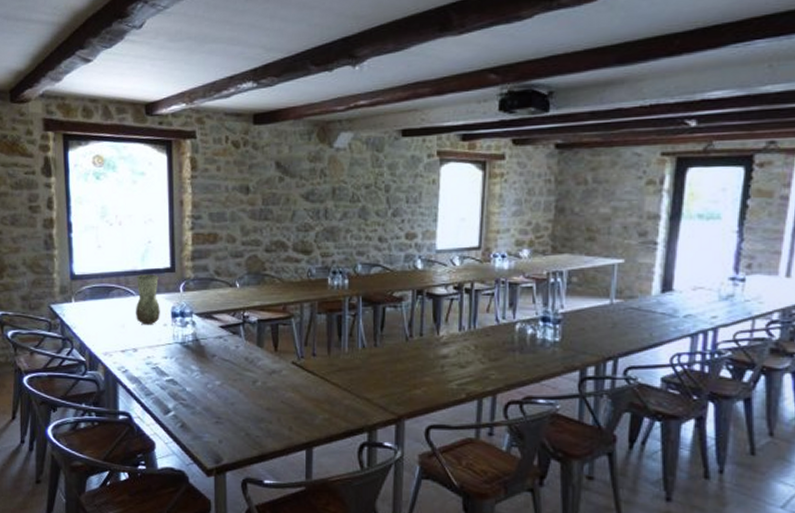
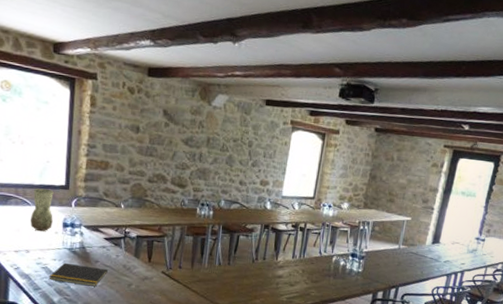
notepad: none [161,360,227,387] -> present [48,262,108,287]

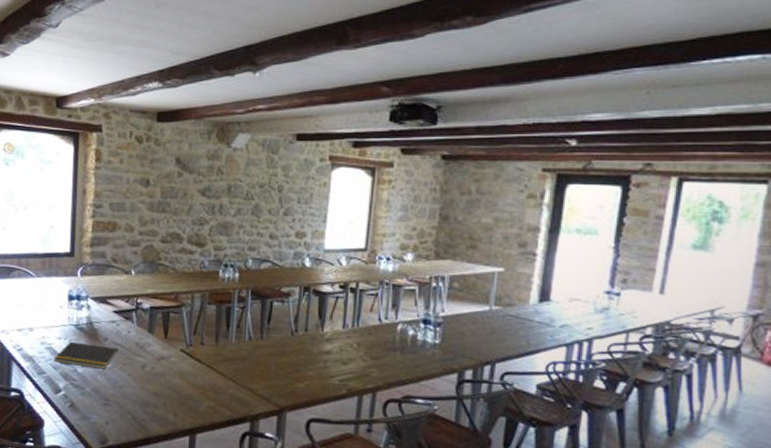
vase: present [30,188,54,232] -> none [33,257,58,307]

